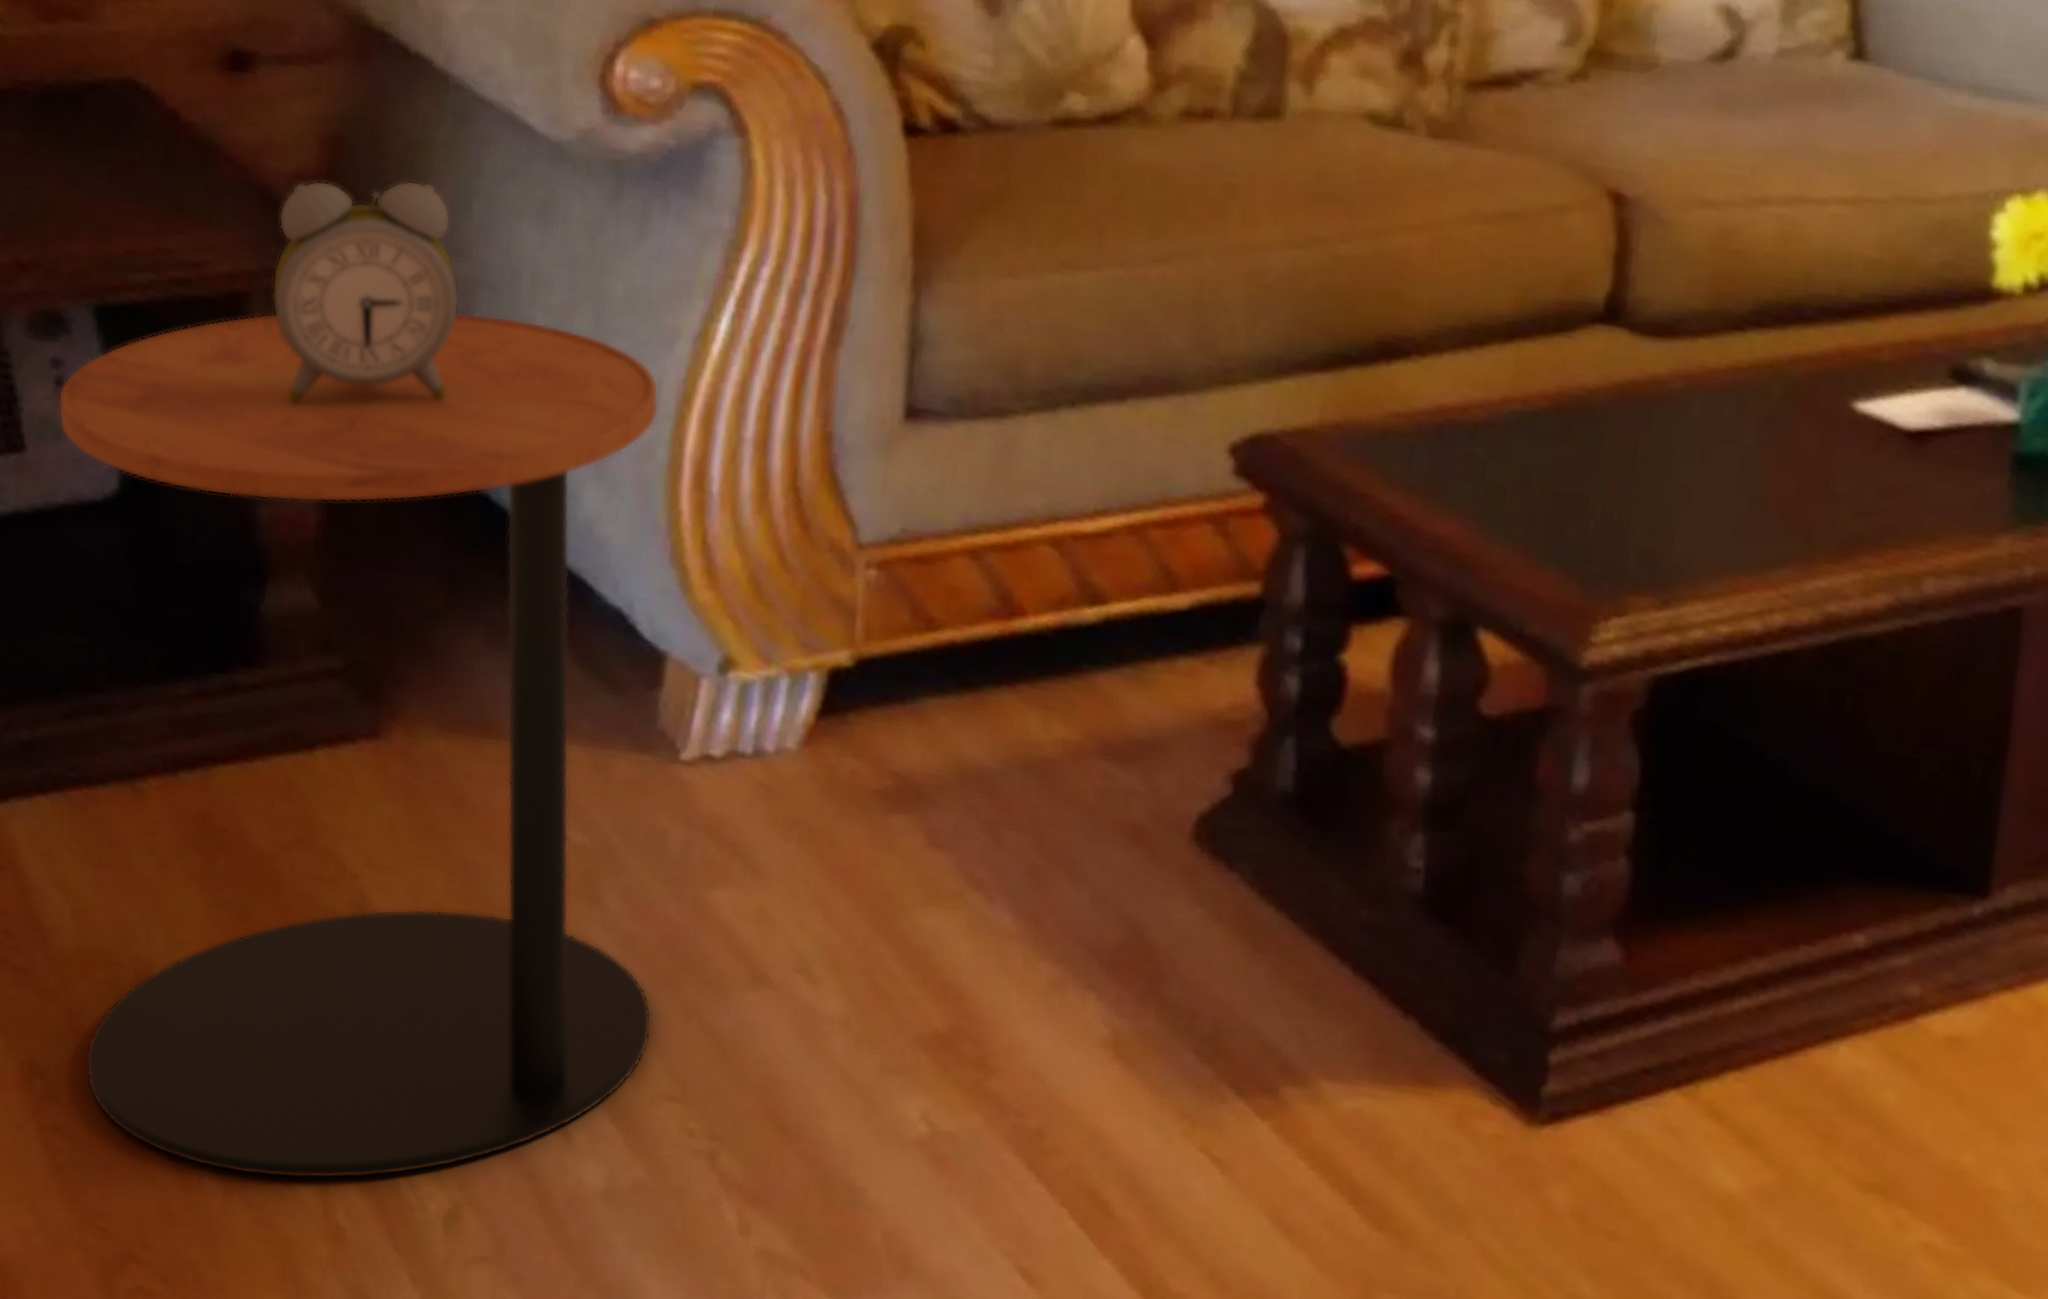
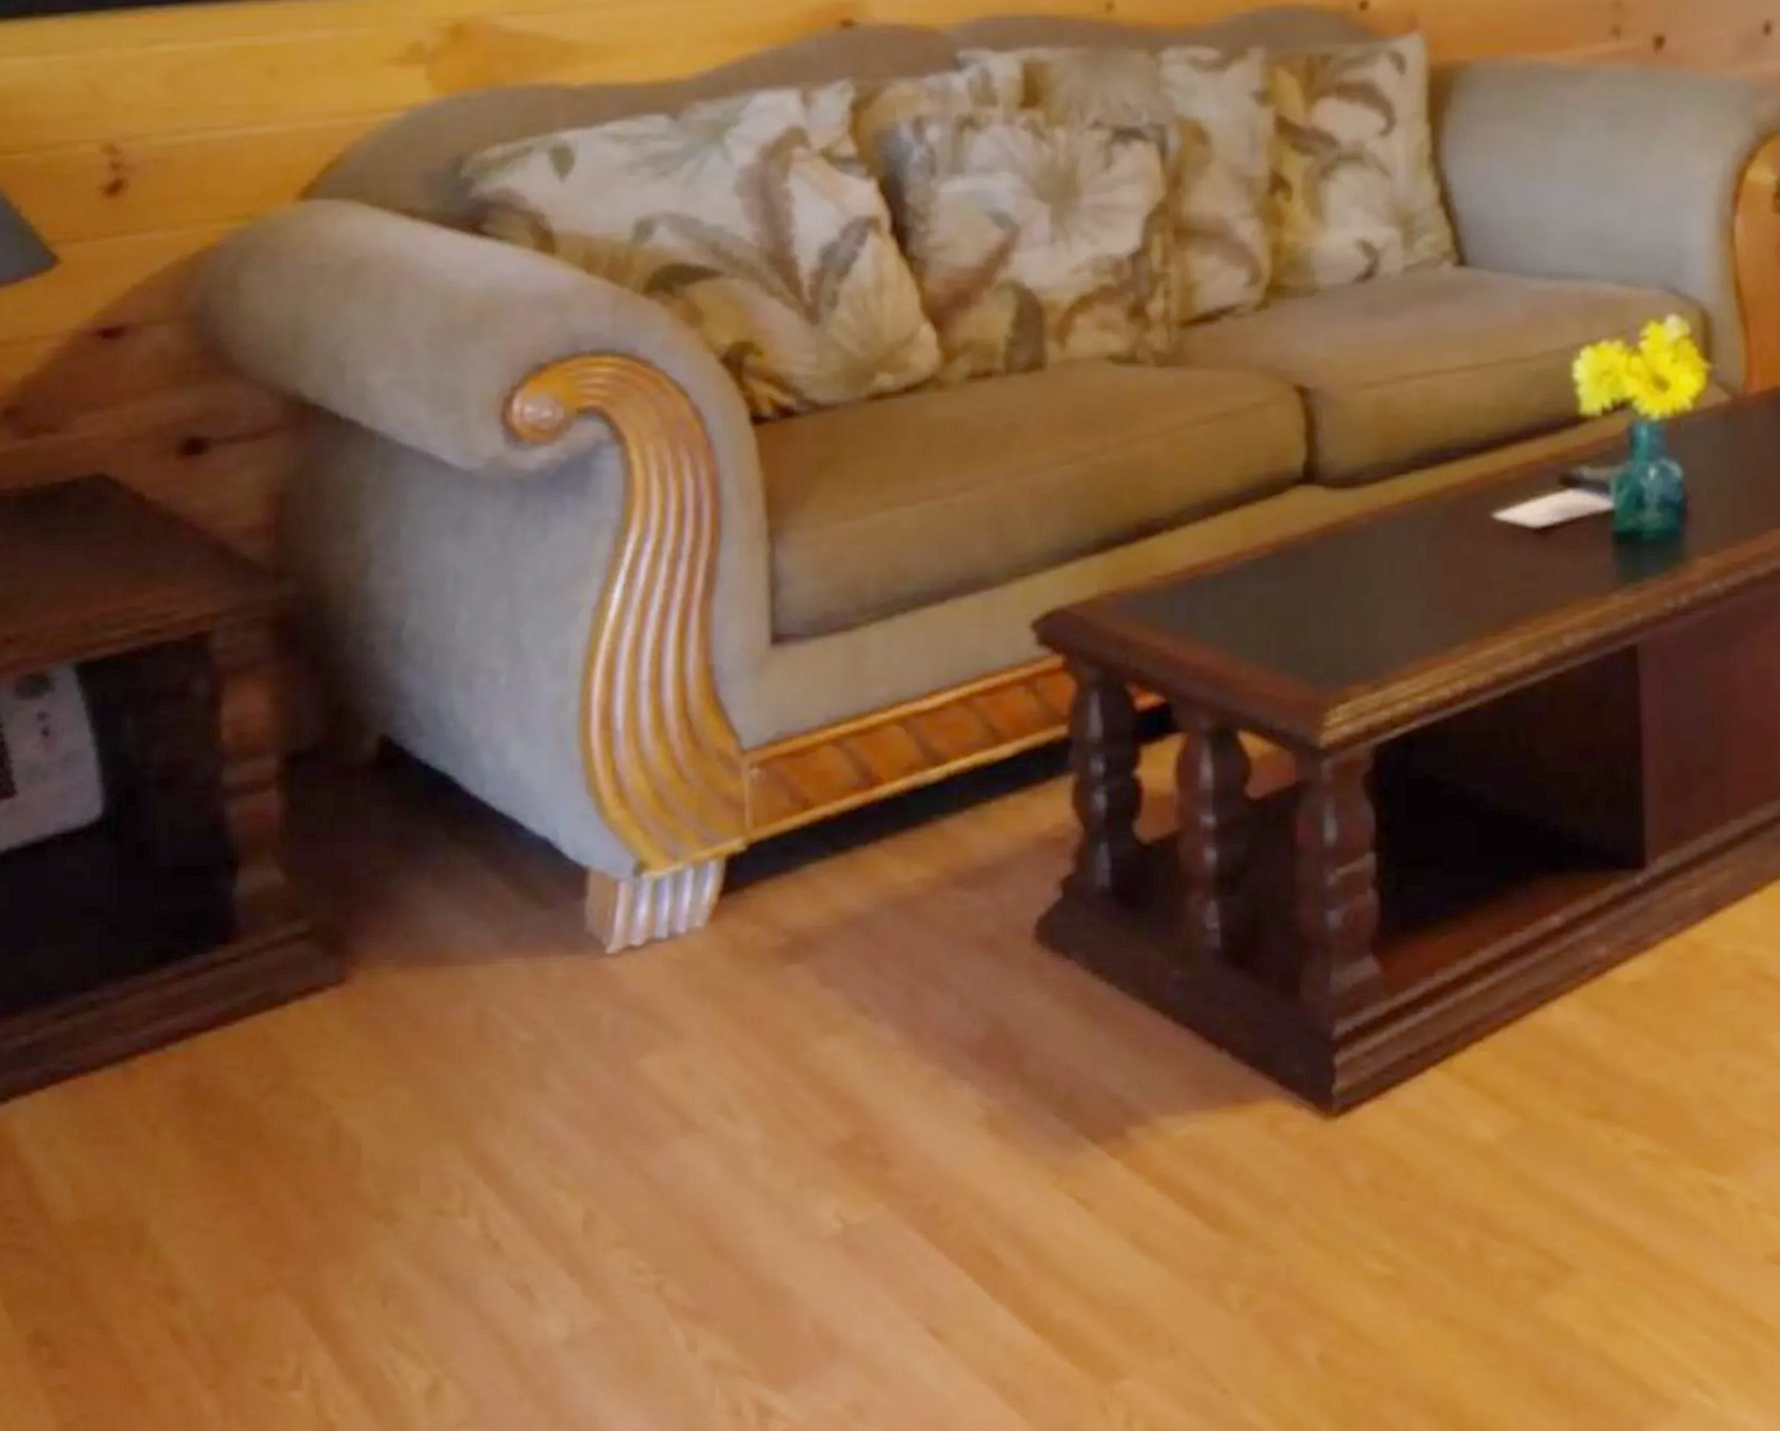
side table: present [57,311,659,1180] -> none [44,615,599,1395]
alarm clock: present [271,180,460,403] -> none [231,519,394,715]

